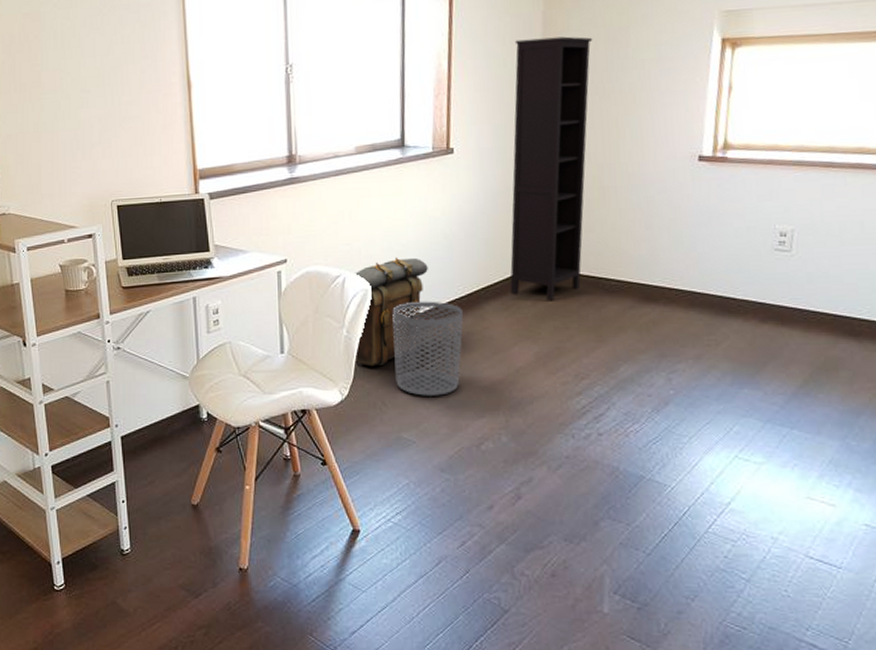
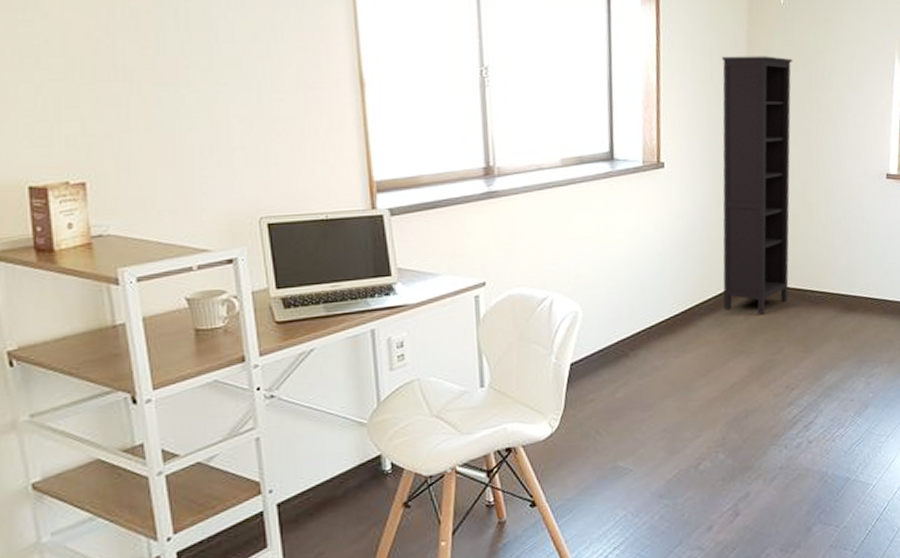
backpack: present [354,257,428,367] -> none [564,275,641,394]
waste bin: present [392,301,463,396] -> none [605,320,678,421]

